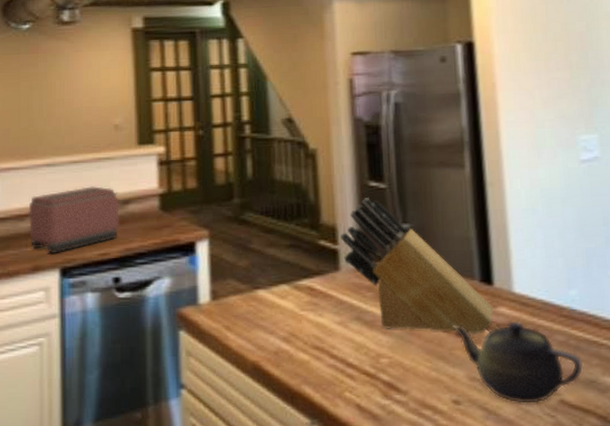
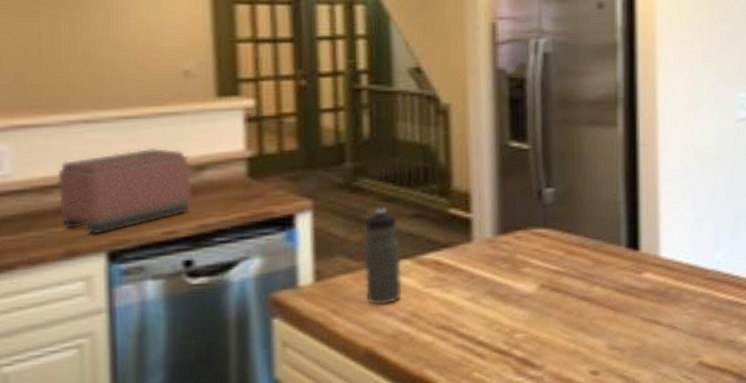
water bottle: none [250,239,282,325] -> present [364,208,402,306]
knife block: present [341,198,494,334] -> none [475,160,639,303]
teapot: present [452,321,584,404] -> none [595,286,724,369]

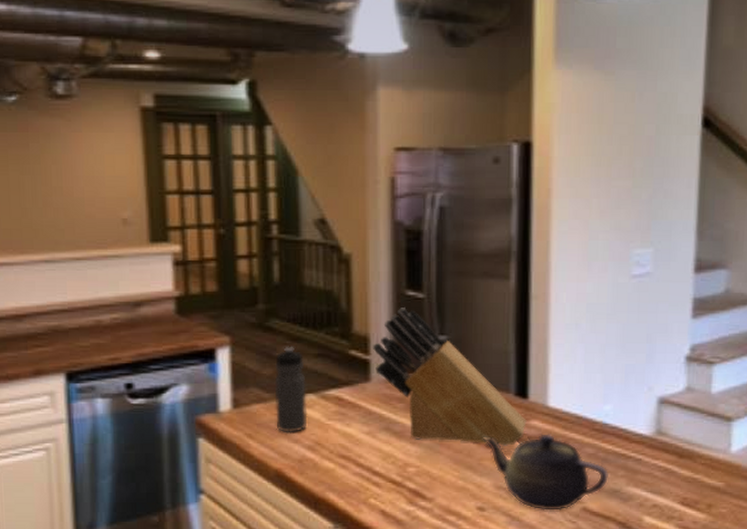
toaster: present [57,148,192,235] -> none [26,286,131,358]
knife block: none [475,160,639,303] -> present [373,308,527,446]
teapot: none [595,286,724,369] -> present [483,434,610,511]

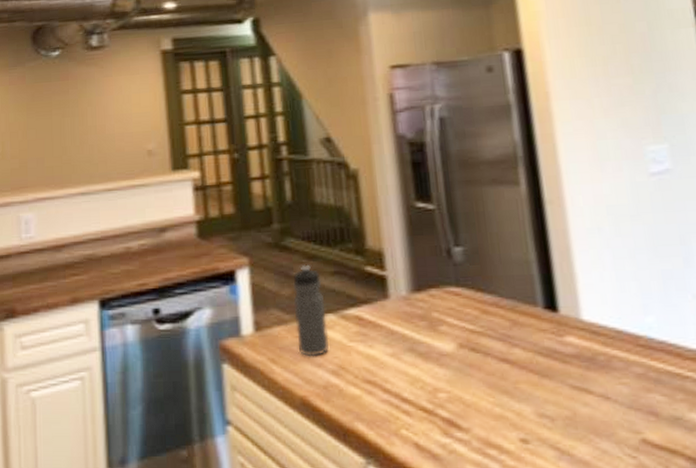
knife block: present [373,308,527,446] -> none [388,220,561,366]
teapot: present [483,434,610,511] -> none [515,351,667,443]

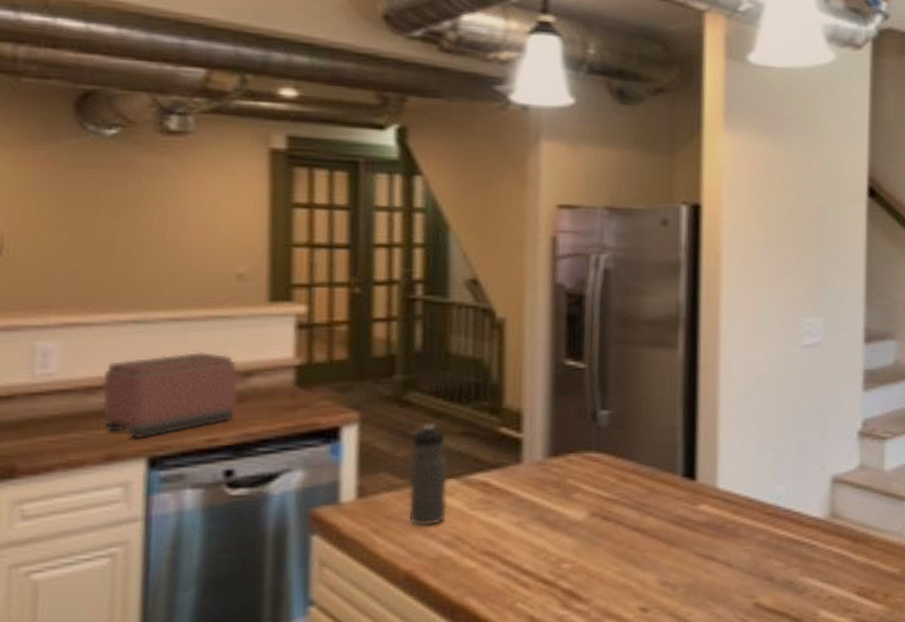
toaster: none [65,214,157,286] -> present [102,352,239,440]

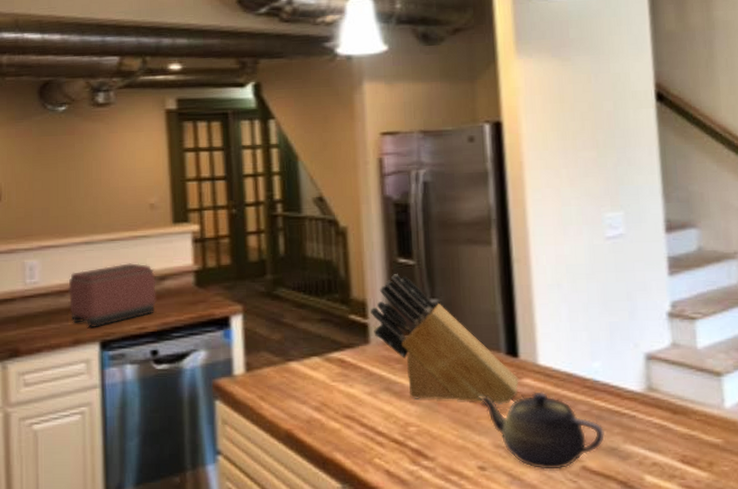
water bottle: present [408,424,448,527] -> none [282,313,314,395]
knife block: none [526,379,695,535] -> present [370,274,519,404]
teapot: none [647,519,783,609] -> present [479,391,606,470]

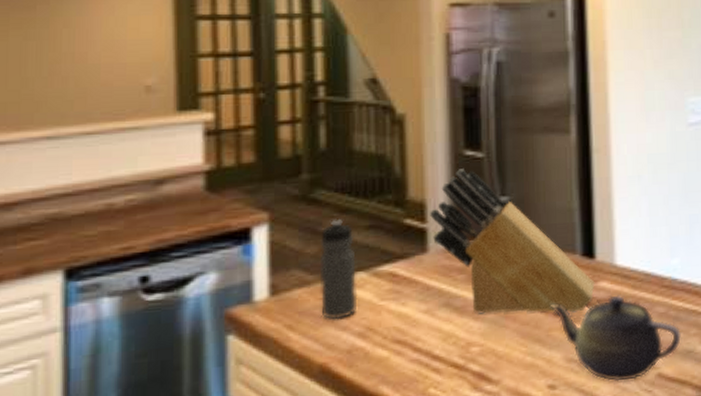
toaster: present [68,263,156,328] -> none [18,163,150,252]
water bottle: none [282,313,314,395] -> present [319,220,358,320]

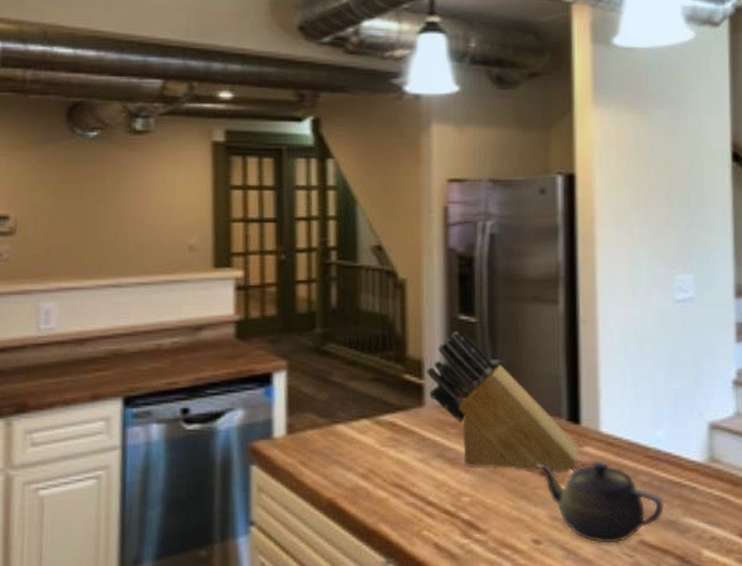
water bottle: present [319,220,358,320] -> none [329,371,362,461]

